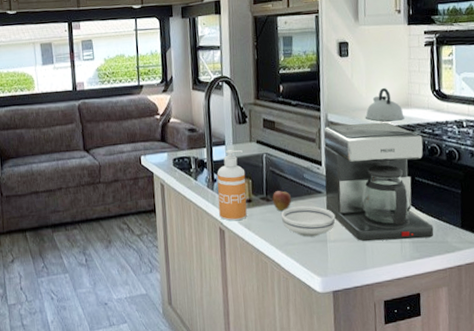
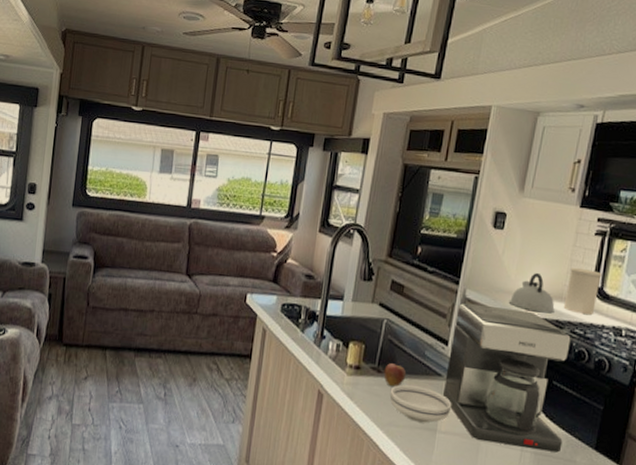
soap dispenser: present [217,149,247,221] -> none [321,306,362,388]
canister: none [410,76,437,116] -> present [563,267,602,316]

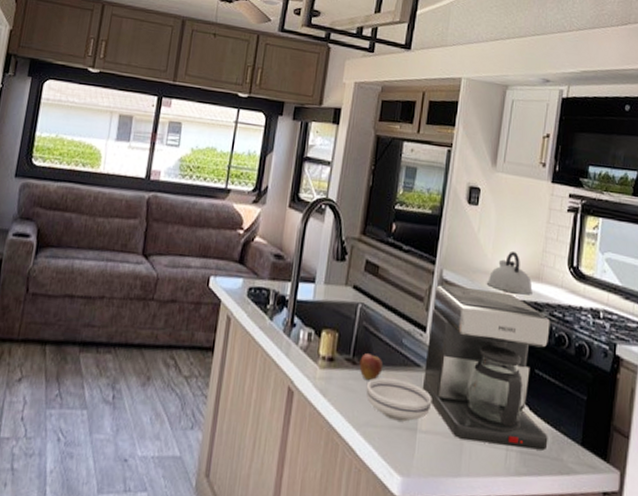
canister: present [563,267,602,316] -> none [541,245,576,297]

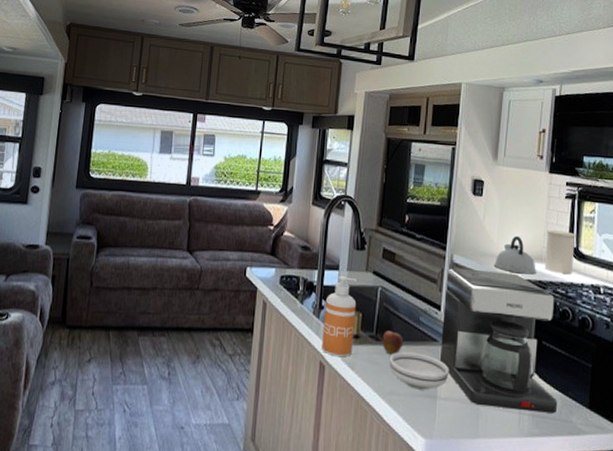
soap dispenser: none [291,289,336,383] -> present [322,275,358,358]
canister: none [541,245,576,297] -> present [544,229,576,275]

